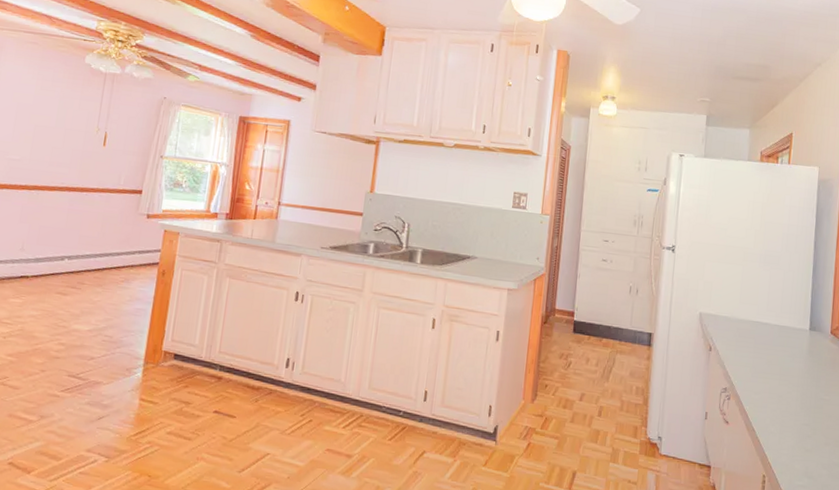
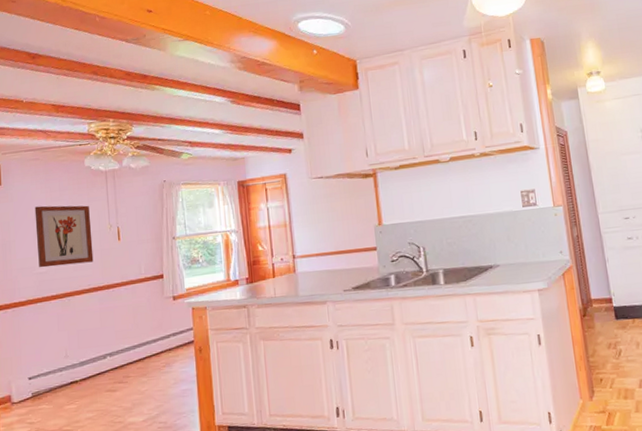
wall art: none [13,91,80,161] -> present [34,205,94,268]

